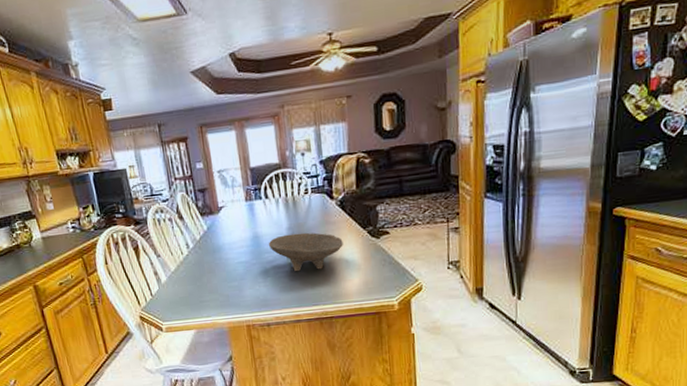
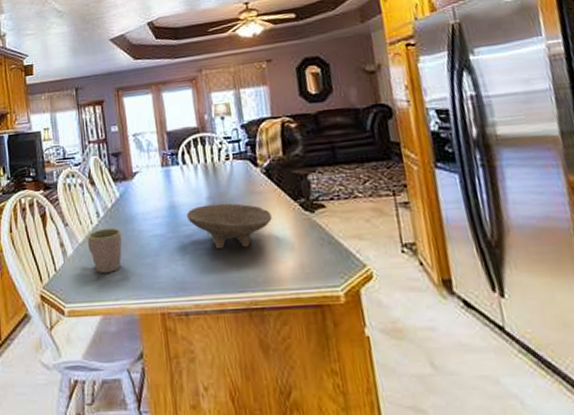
mug: none [179,257,211,296] -> present [87,227,122,273]

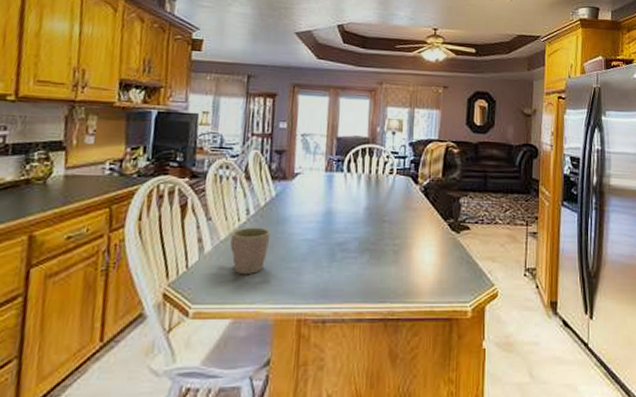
bowl: present [186,203,272,249] -> none [341,215,422,260]

